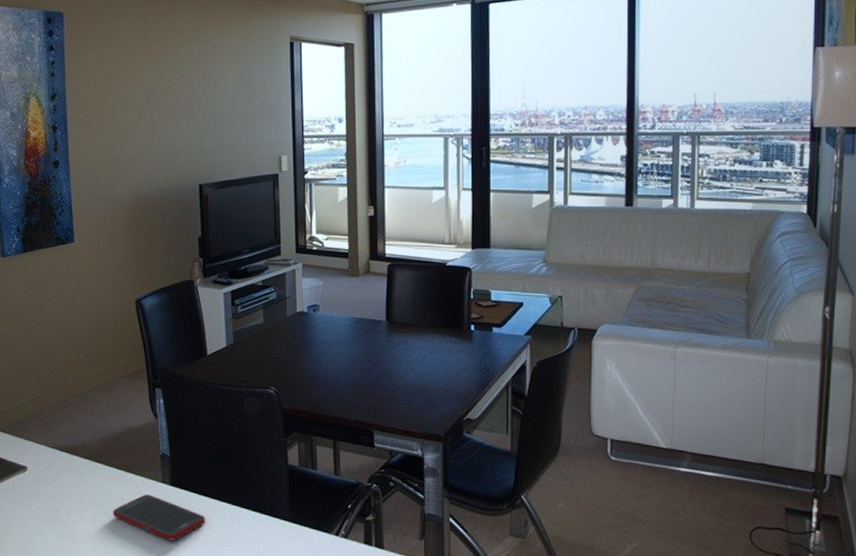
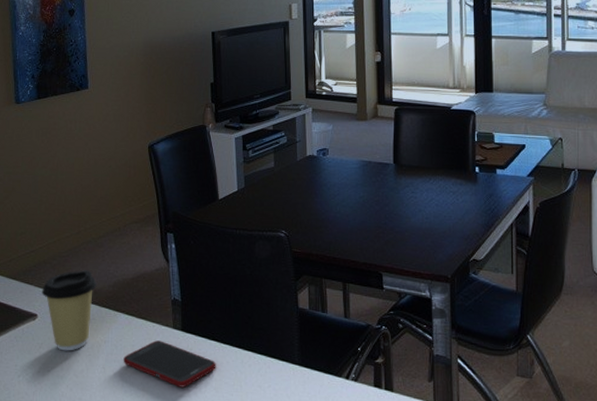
coffee cup: none [31,424,85,503] -> present [42,270,97,351]

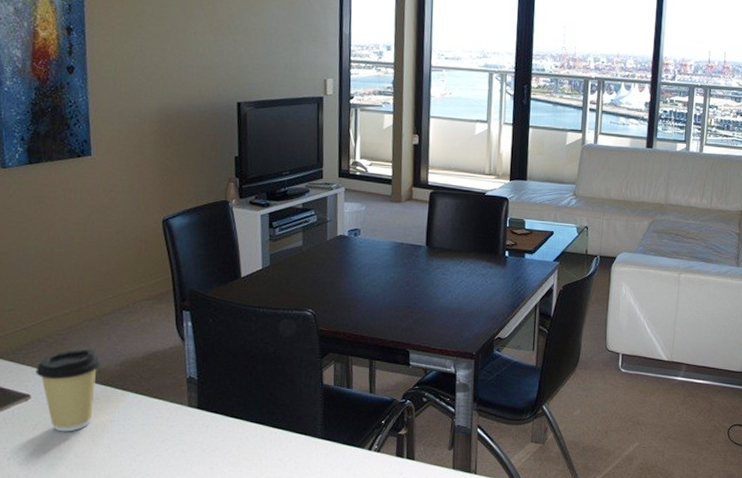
cell phone: present [123,340,216,388] -> none [131,419,235,464]

